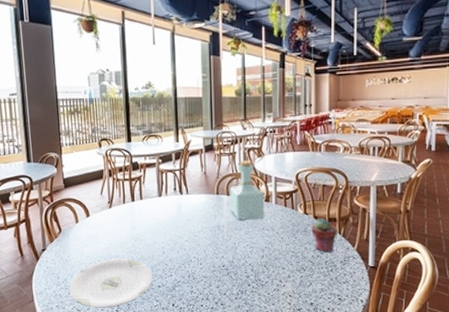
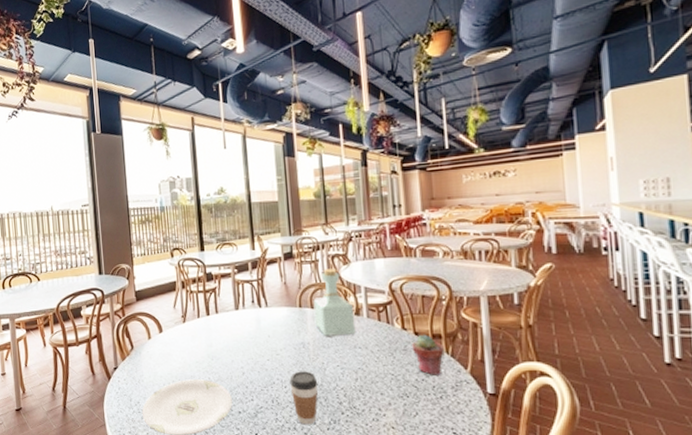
coffee cup: none [205,250,230,296] -> present [289,371,318,425]

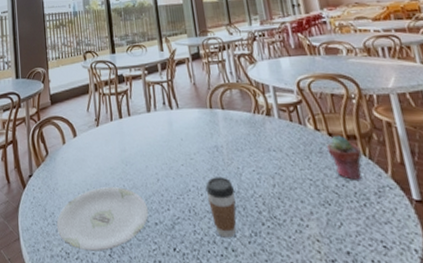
bottle: present [313,269,356,336] -> none [223,68,269,138]

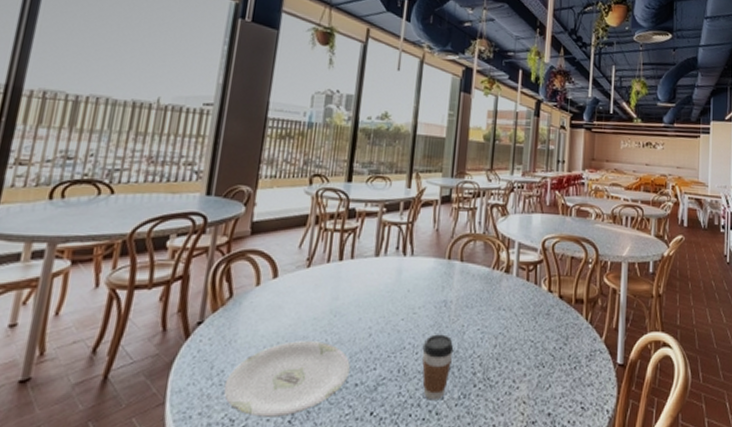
potted succulent: present [327,135,362,180] -> none [555,298,584,343]

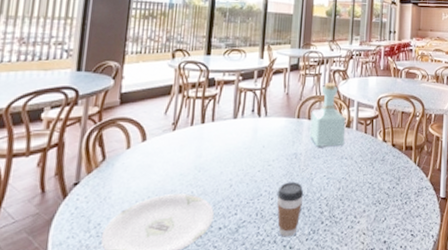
bottle: none [462,219,505,295] -> present [309,83,346,147]

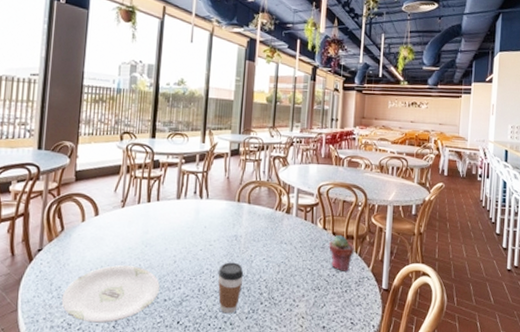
bottle: present [309,83,346,147] -> none [249,168,286,231]
potted succulent: none [389,146,413,183] -> present [329,234,354,272]

